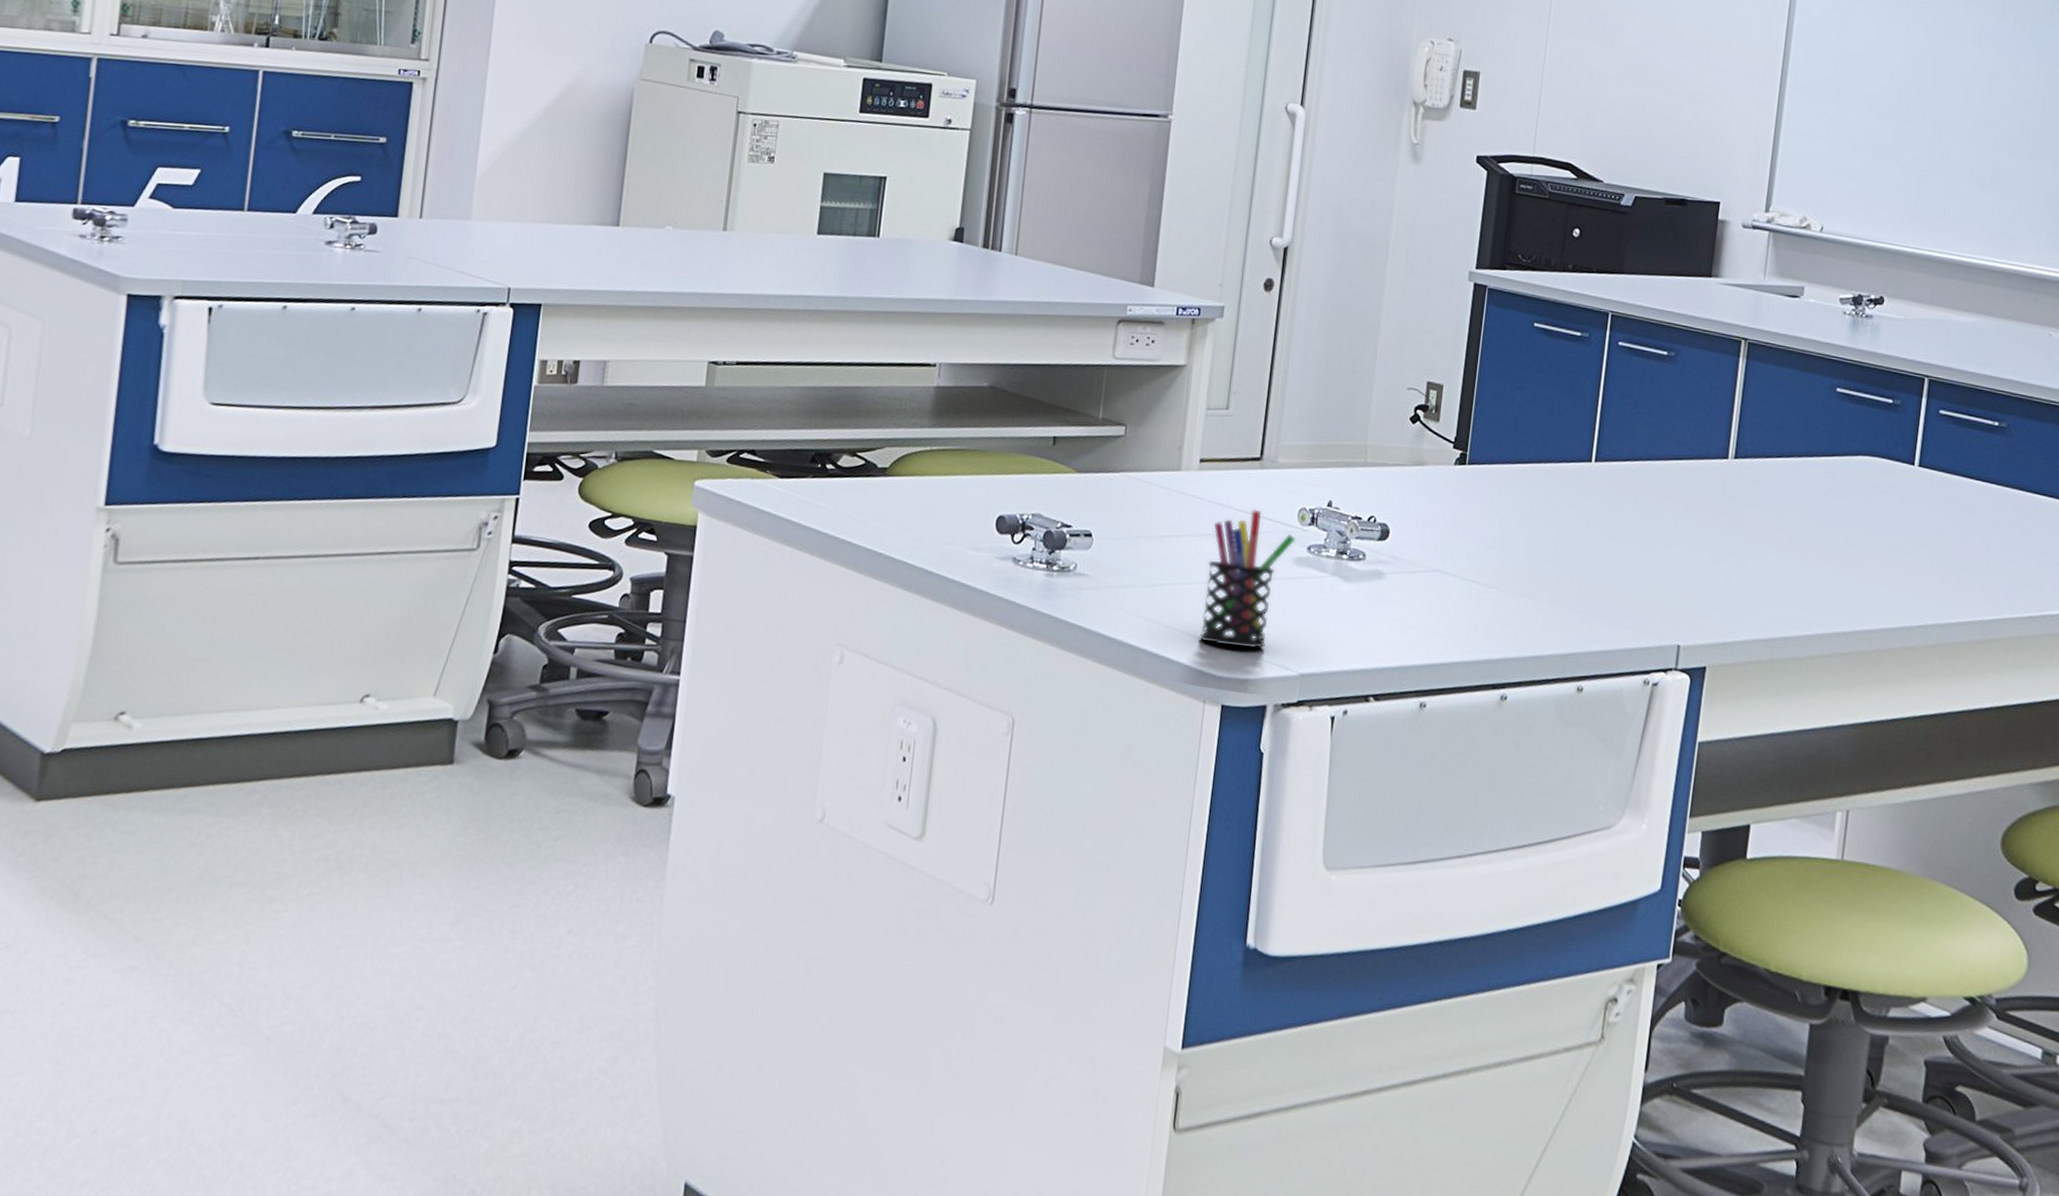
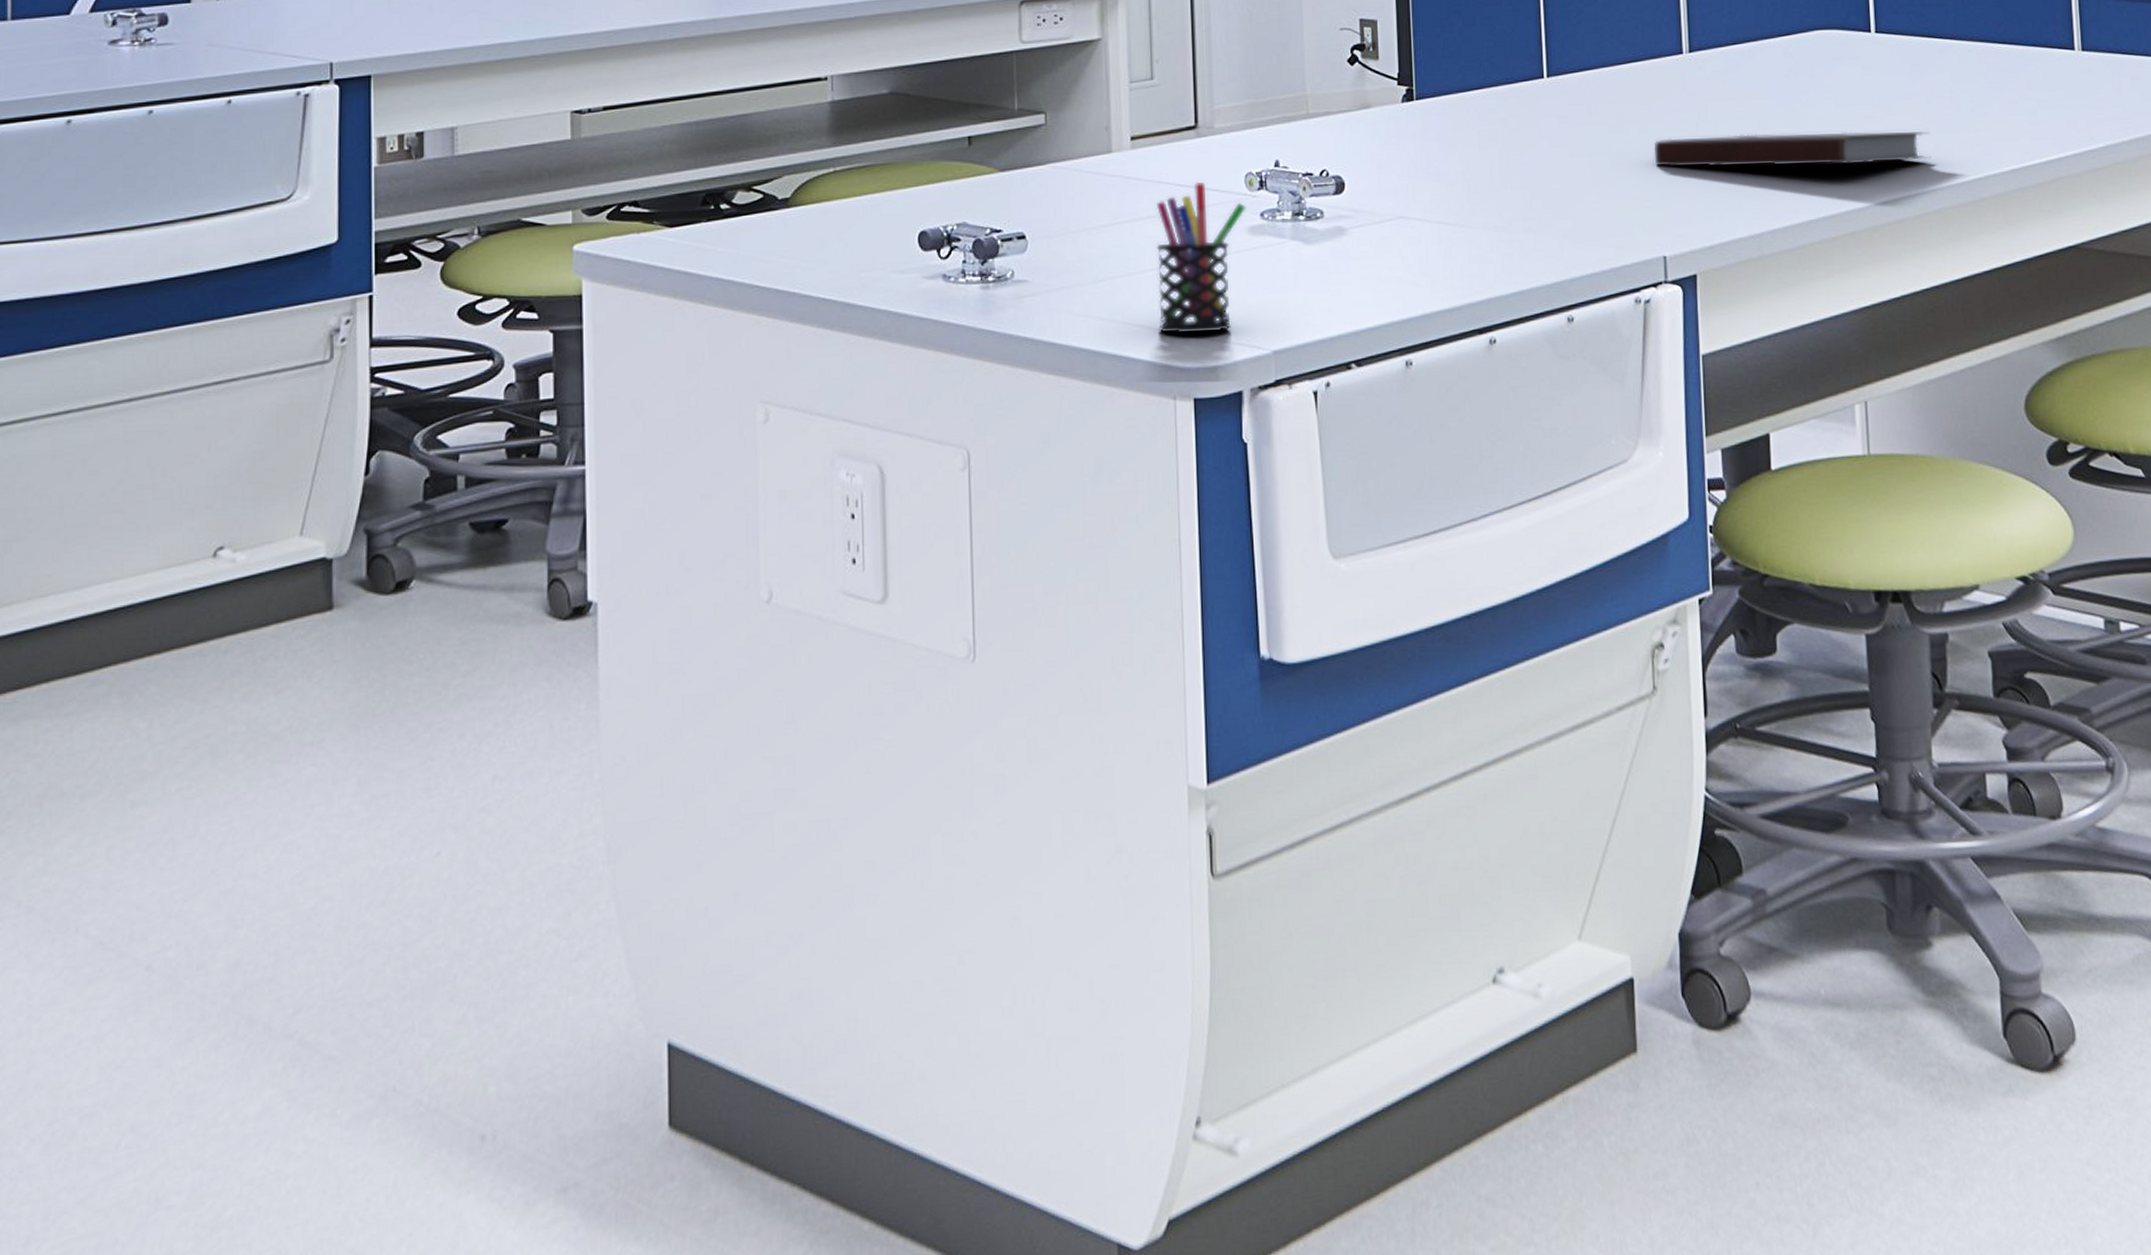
notebook: none [1684,536,1955,594] -> present [1654,131,1931,168]

